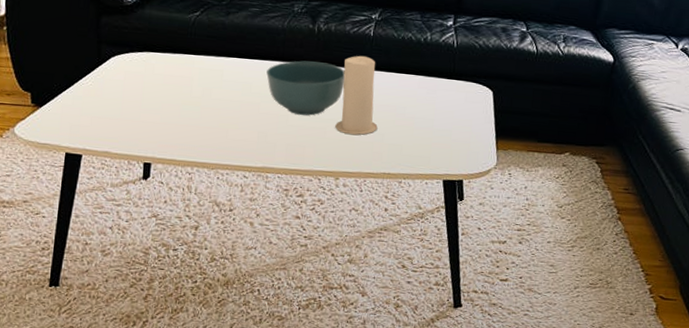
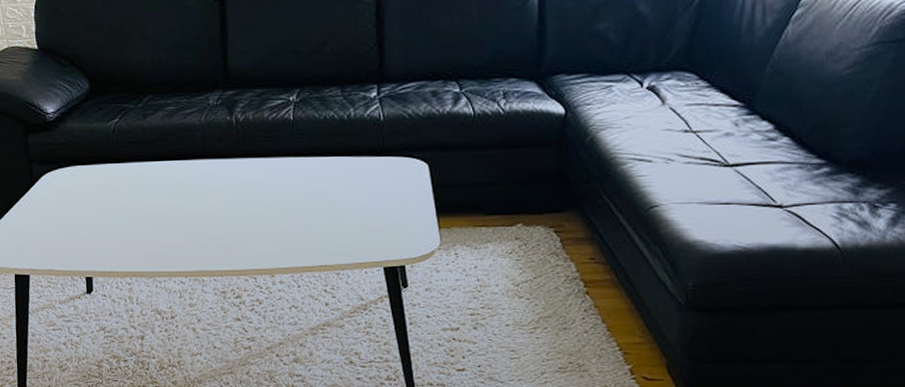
bowl: present [266,60,345,116] -> none [190,155,269,213]
candle: present [335,55,378,135] -> none [265,142,309,229]

